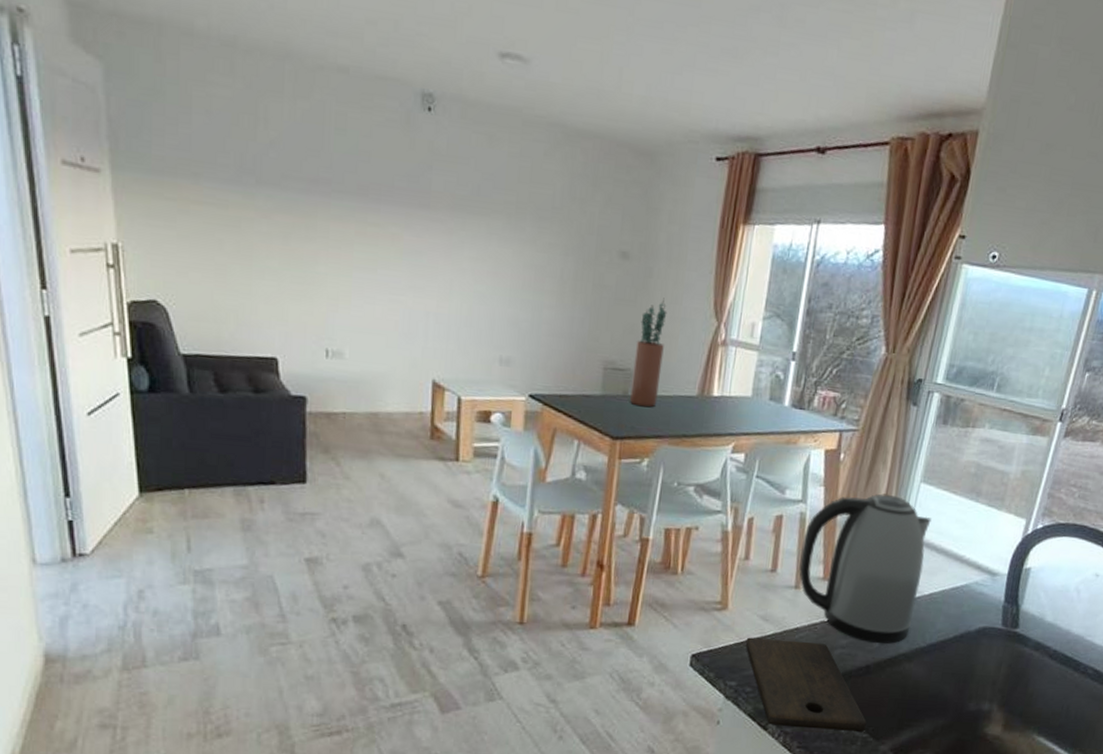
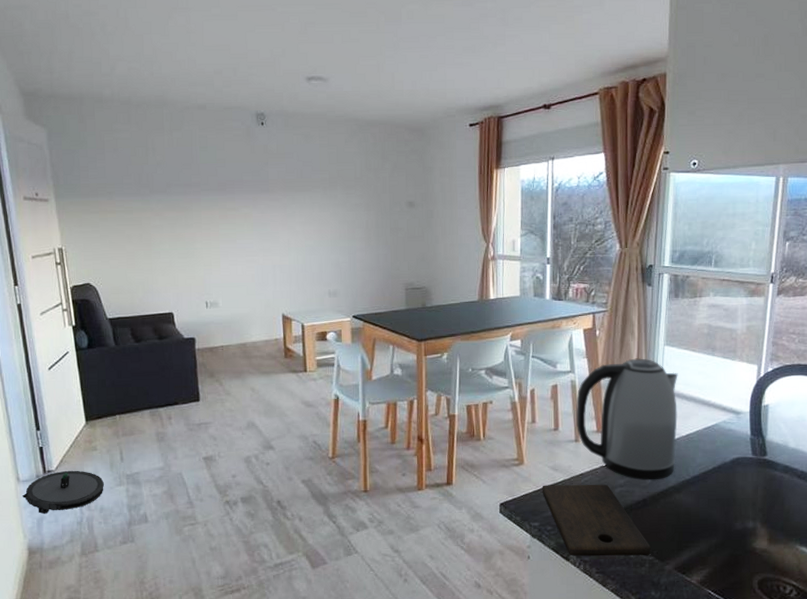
robot vacuum: none [39,556,161,611] -> present [22,470,104,514]
vase: present [629,298,668,408] -> none [427,231,449,314]

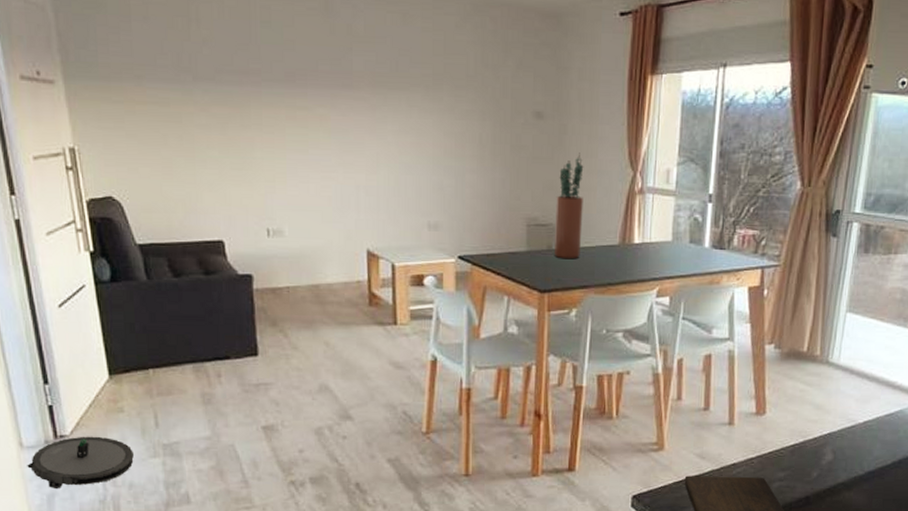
vase: none [427,231,449,314] -> present [553,152,584,260]
kettle: present [575,358,678,480] -> none [731,326,860,473]

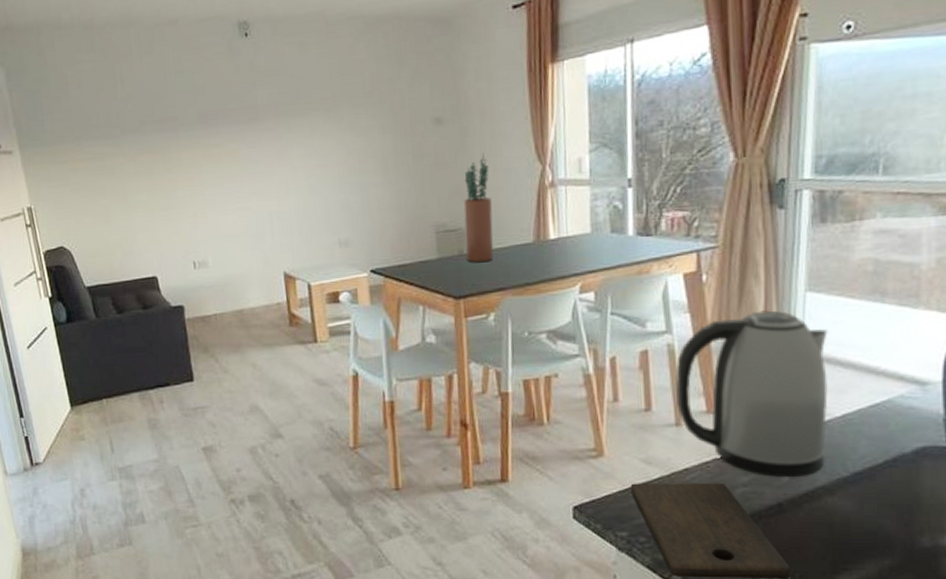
robot vacuum: present [27,436,134,488] -> none [11,462,96,511]
kettle: none [731,326,860,473] -> present [674,310,828,477]

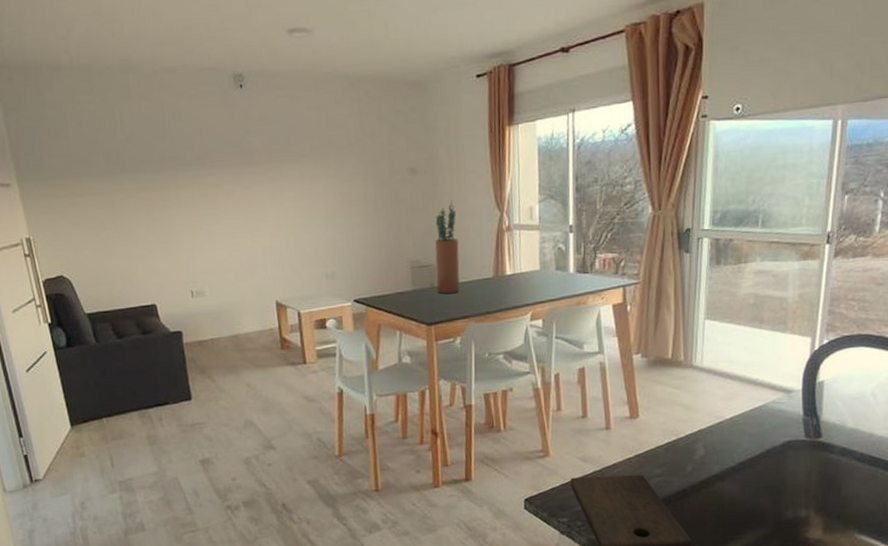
kettle: present [674,310,828,477] -> none [605,334,721,468]

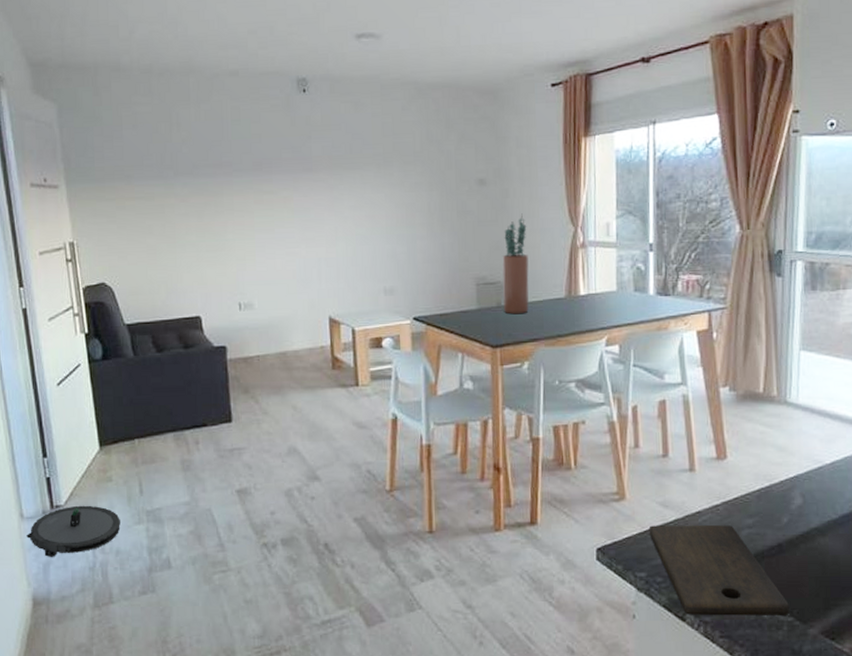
robot vacuum: none [10,478,96,525] -> present [26,505,121,557]

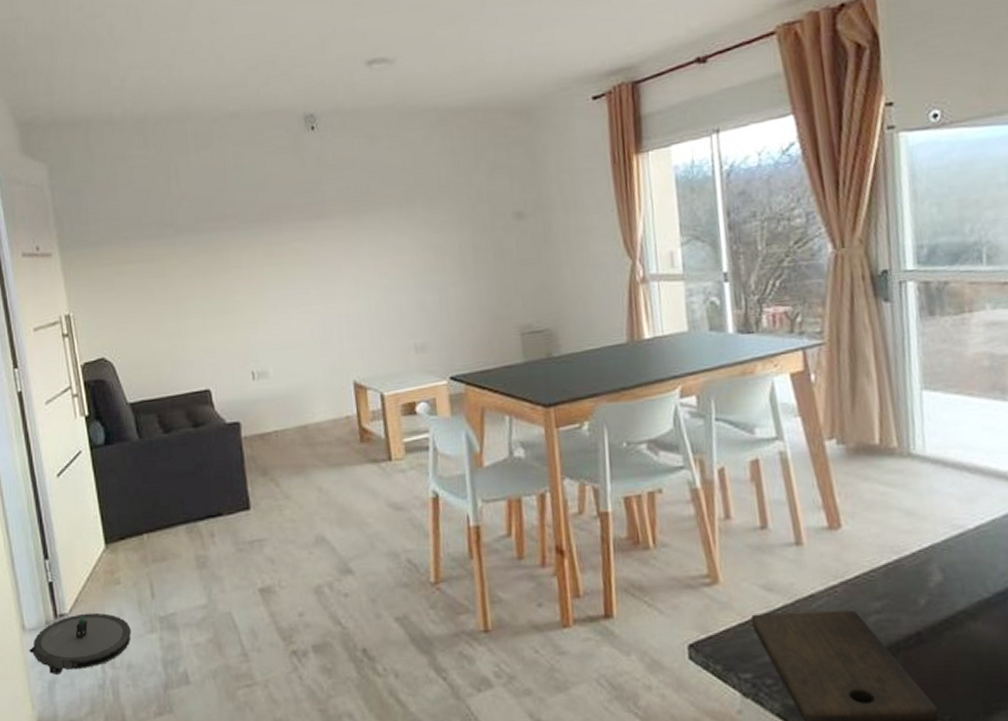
vase: present [502,213,529,315] -> none [549,248,585,367]

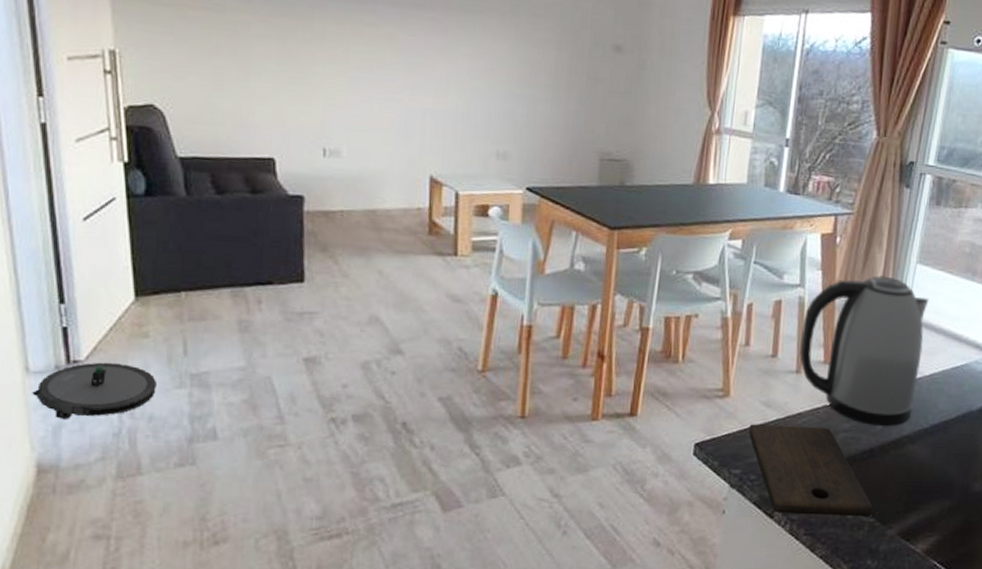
kettle: none [790,411,963,601] -> present [799,275,929,426]

